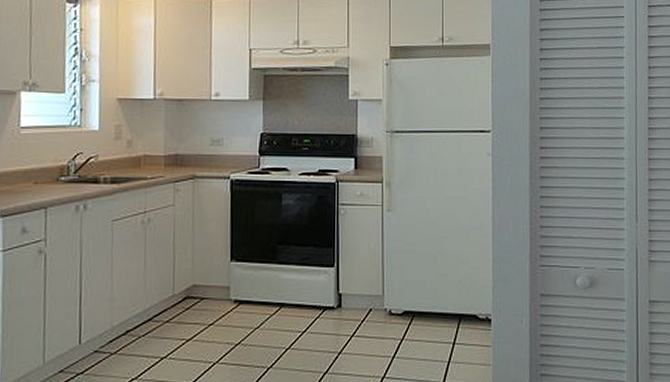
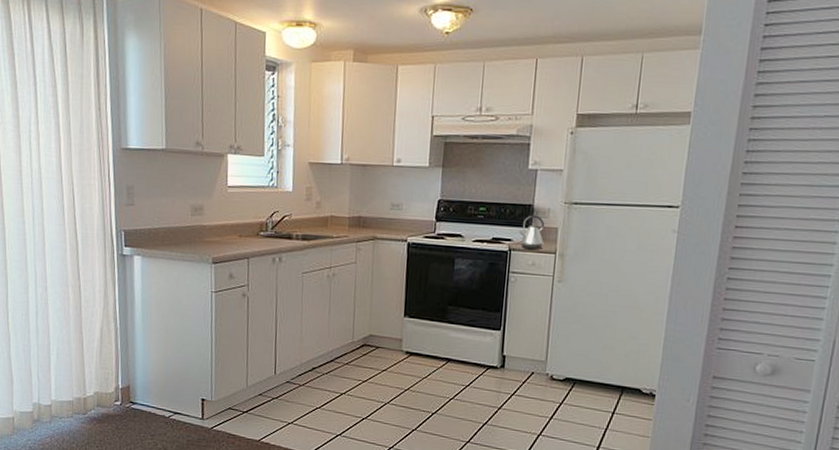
kettle: none [344,145,371,180] -> present [519,215,545,250]

